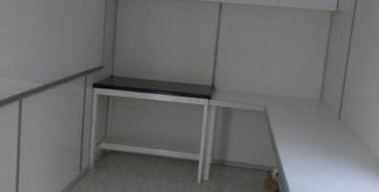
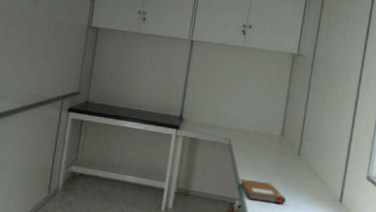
notebook: none [276,146,326,169] -> present [239,179,286,204]

